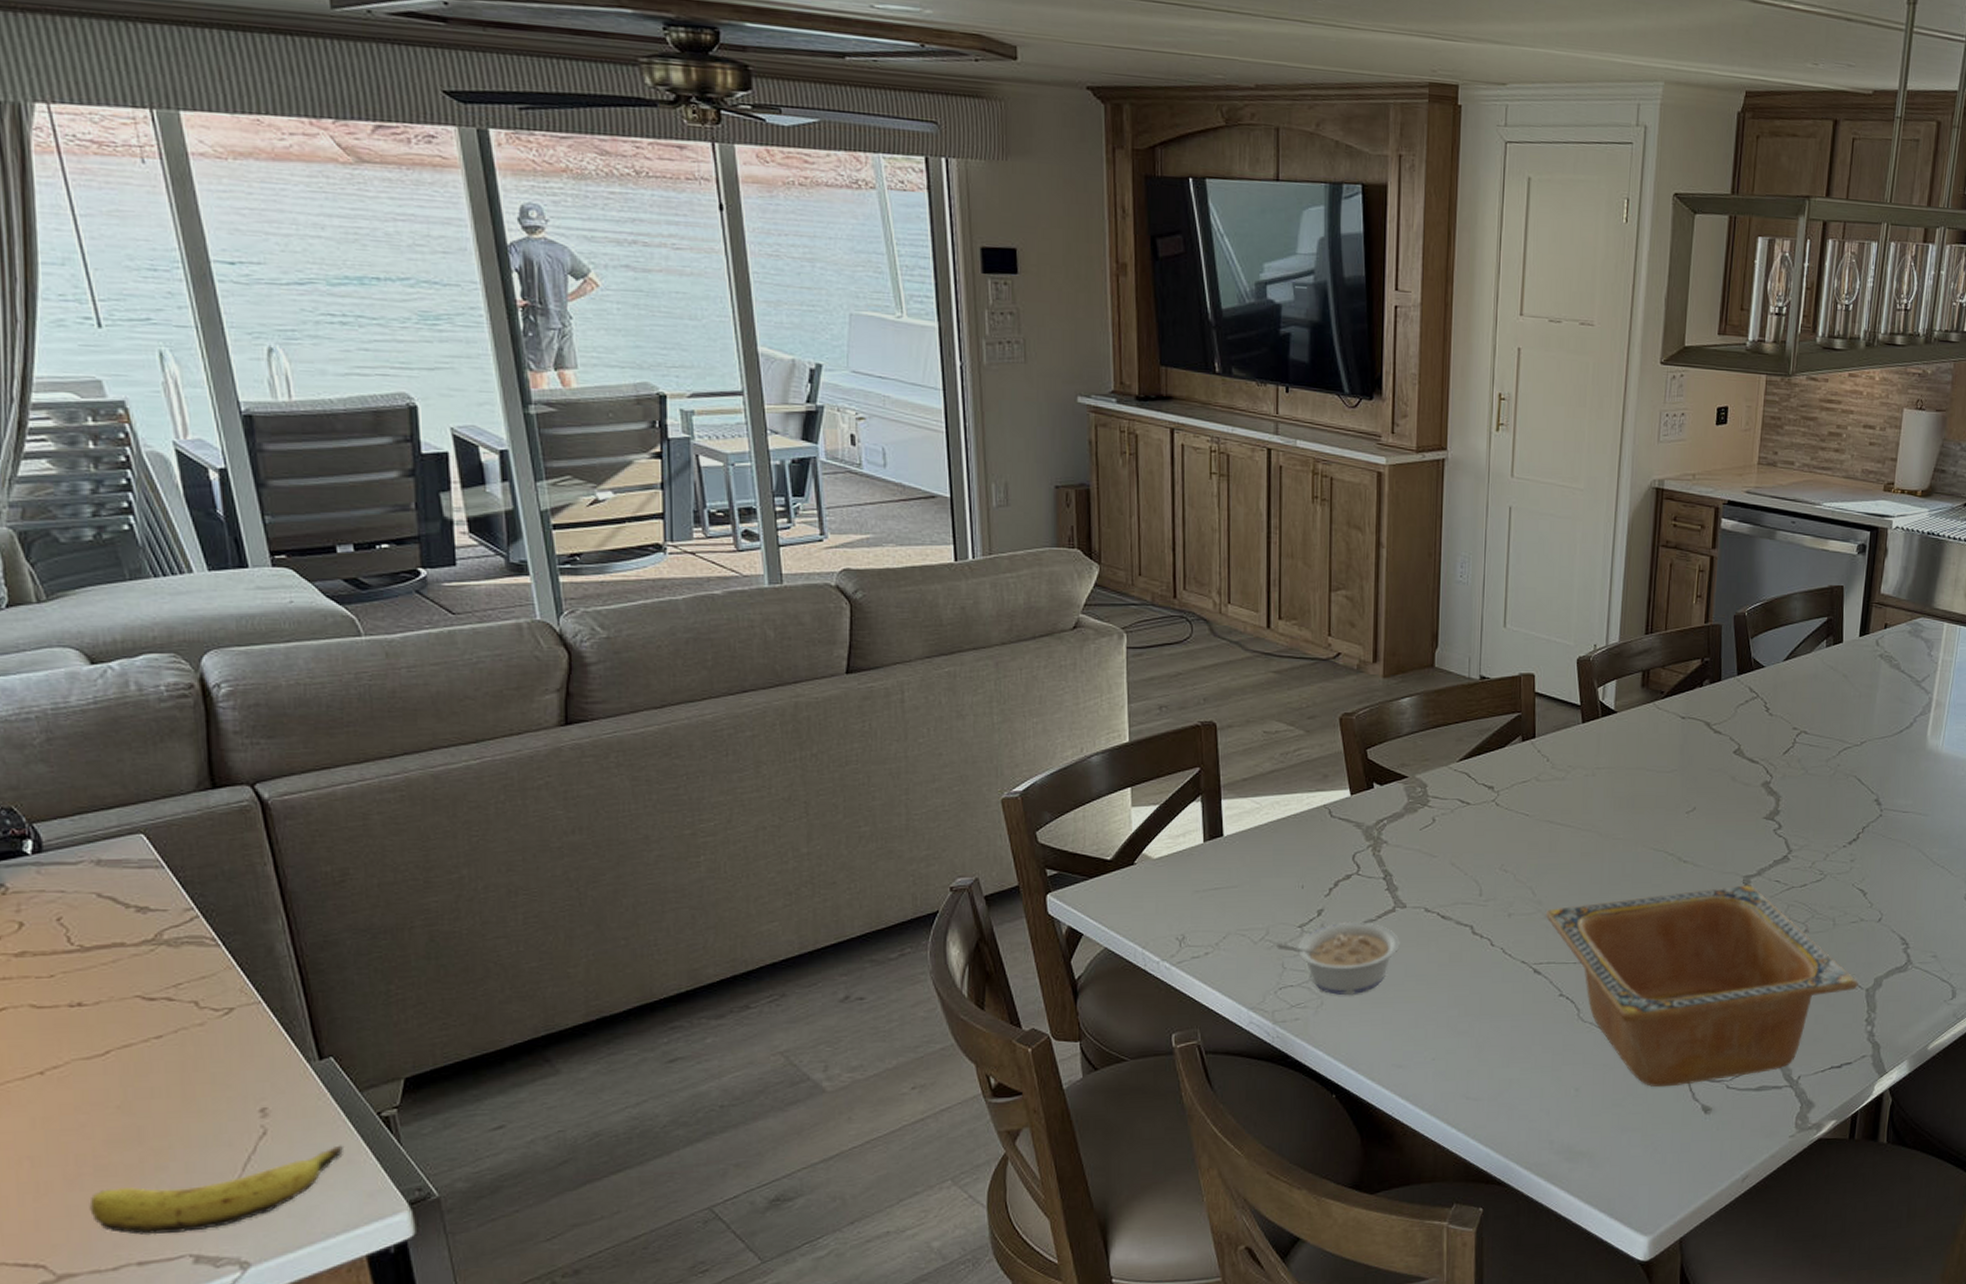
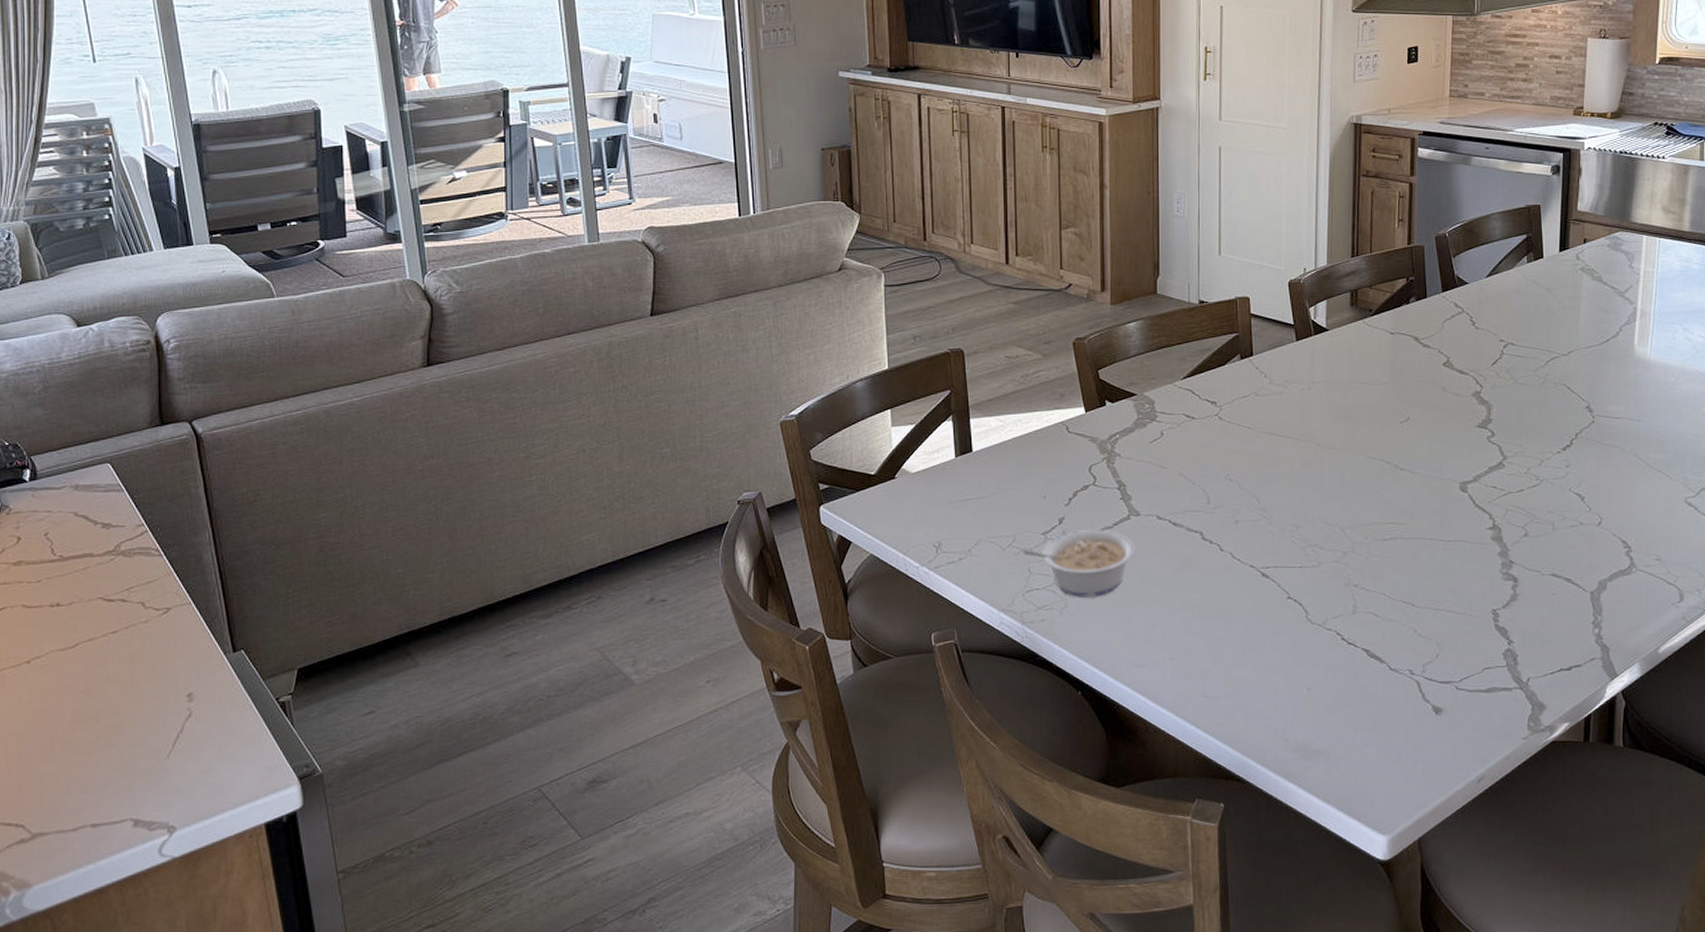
banana: present [89,1145,345,1236] -> none [58,726,250,801]
serving bowl: present [1545,885,1858,1088] -> none [1270,491,1582,688]

